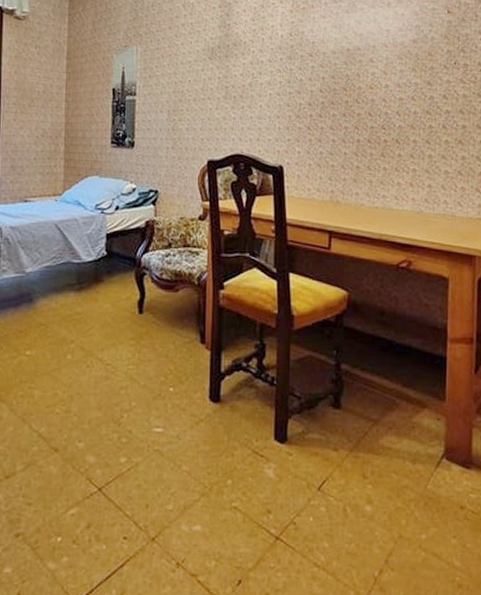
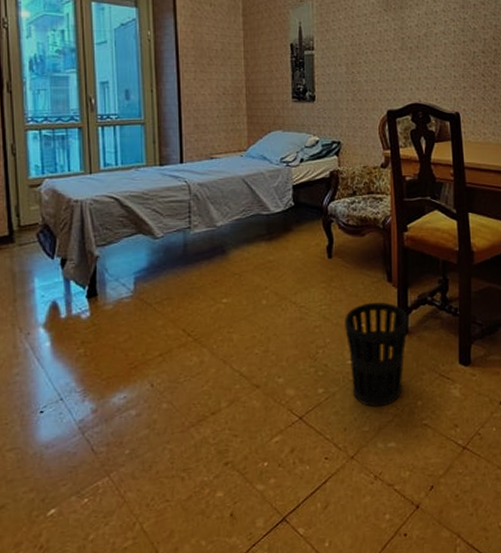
wastebasket: none [152,364,222,483] -> present [345,302,409,407]

